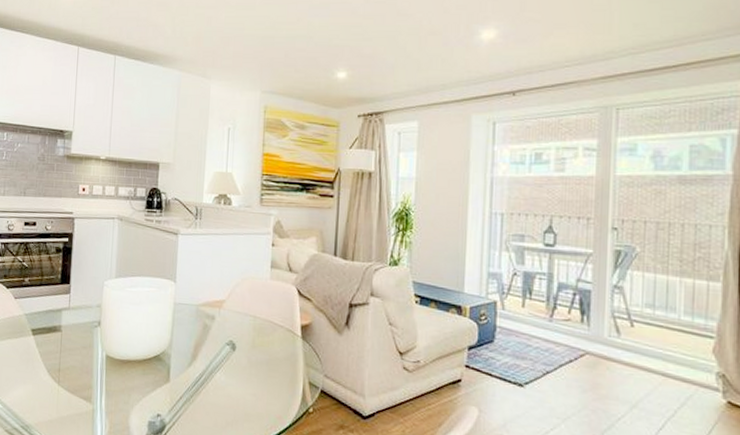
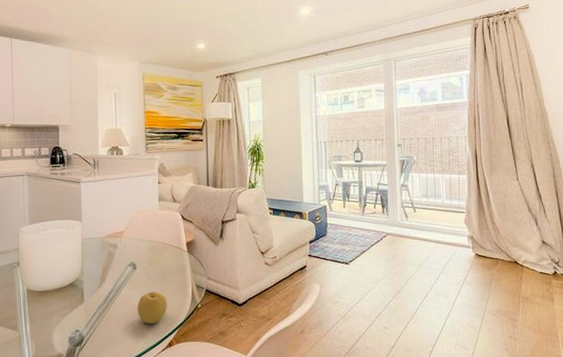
fruit: none [232,381,271,423] -> present [137,291,168,324]

